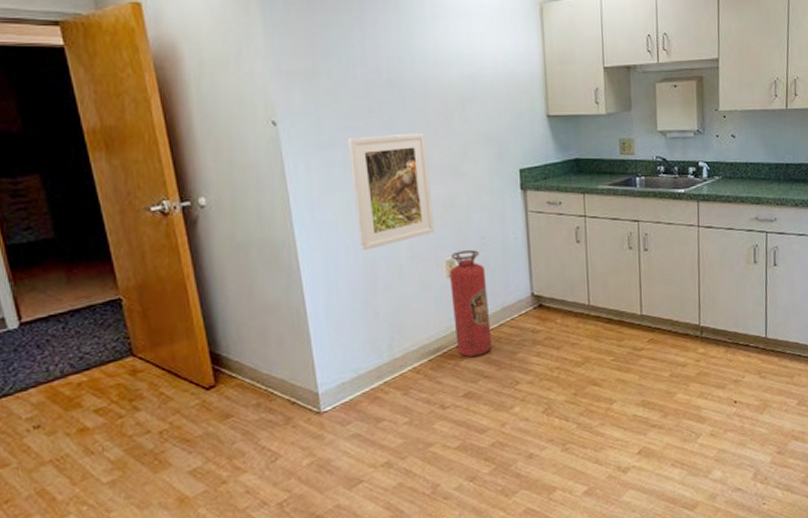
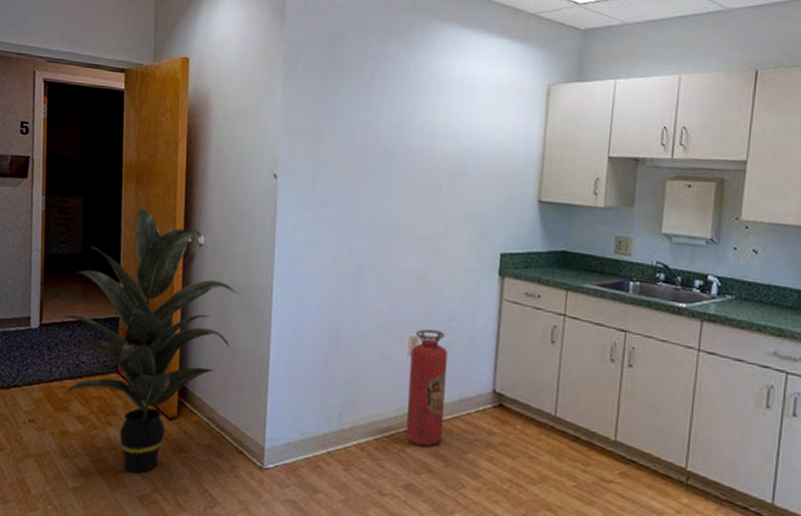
indoor plant: none [47,178,260,451] -> present [62,208,239,473]
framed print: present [348,132,434,251] -> none [330,198,410,312]

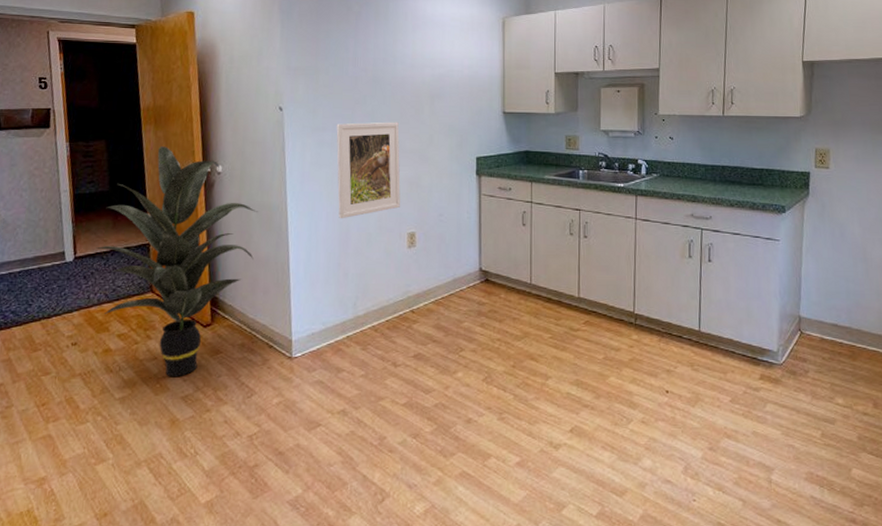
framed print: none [330,198,410,312] -> present [336,122,401,219]
fire extinguisher: present [405,329,448,447] -> none [410,225,442,322]

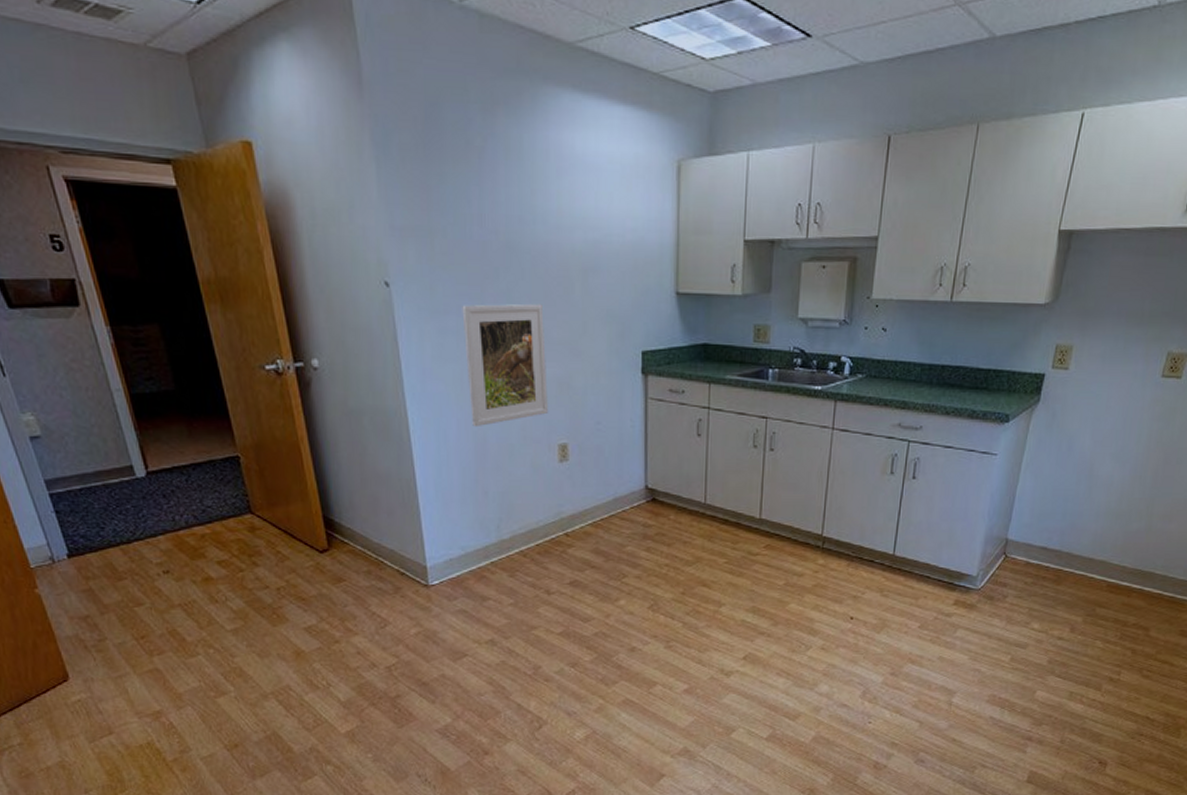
indoor plant: present [95,146,258,378] -> none [171,333,371,608]

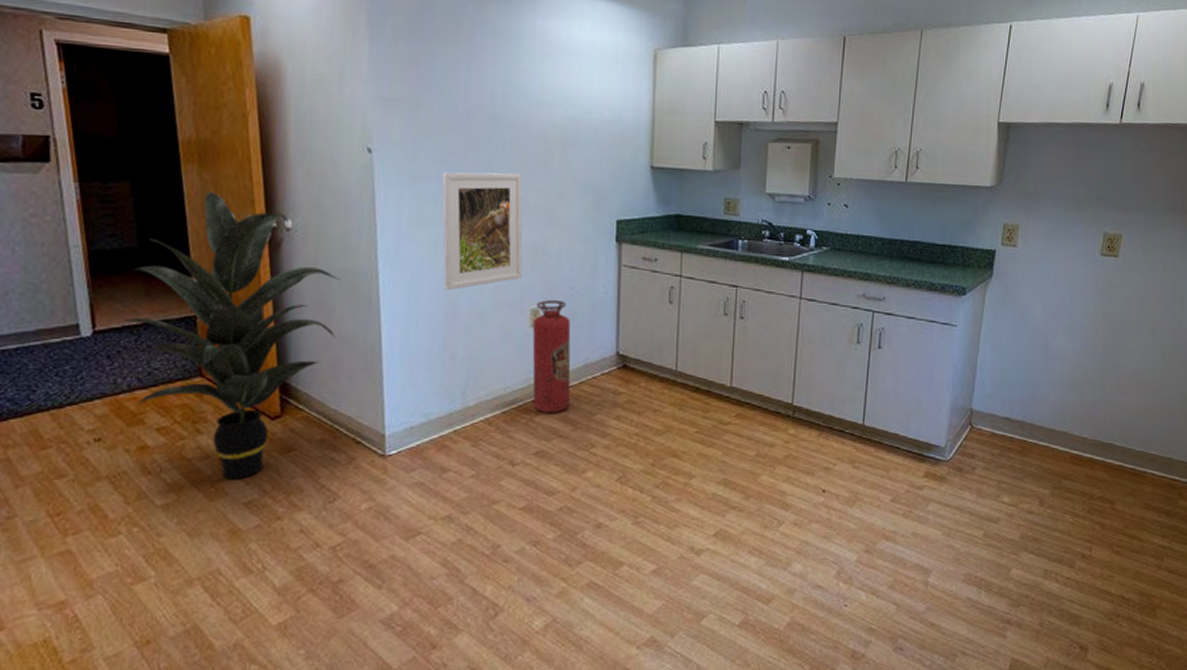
indoor plant: none [171,333,371,608] -> present [122,192,340,480]
fire extinguisher: none [562,435,601,546] -> present [532,300,571,414]

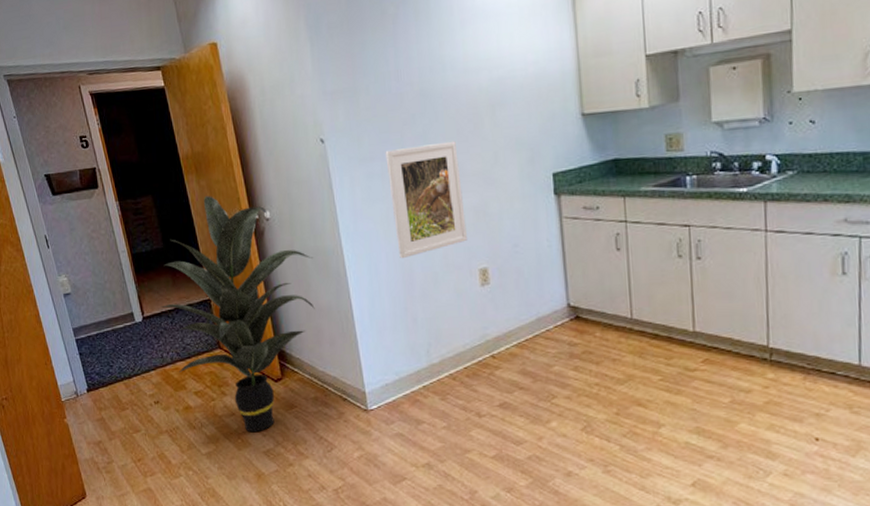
fire extinguisher: present [532,300,571,414] -> none [483,258,527,368]

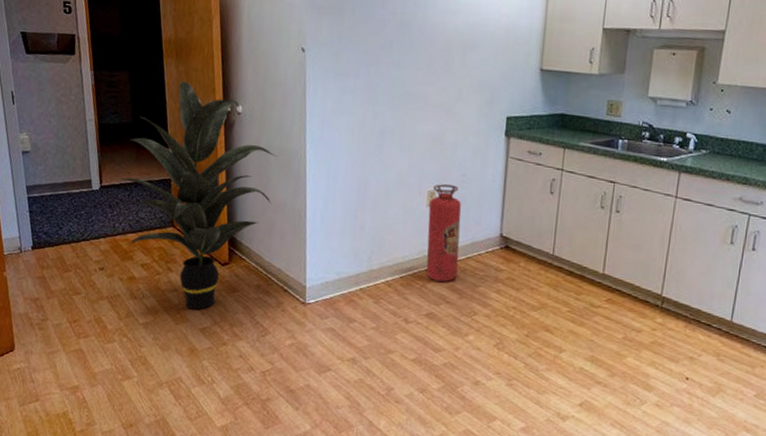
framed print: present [385,141,467,259] -> none [357,69,426,171]
fire extinguisher: none [483,258,527,368] -> present [426,184,461,283]

